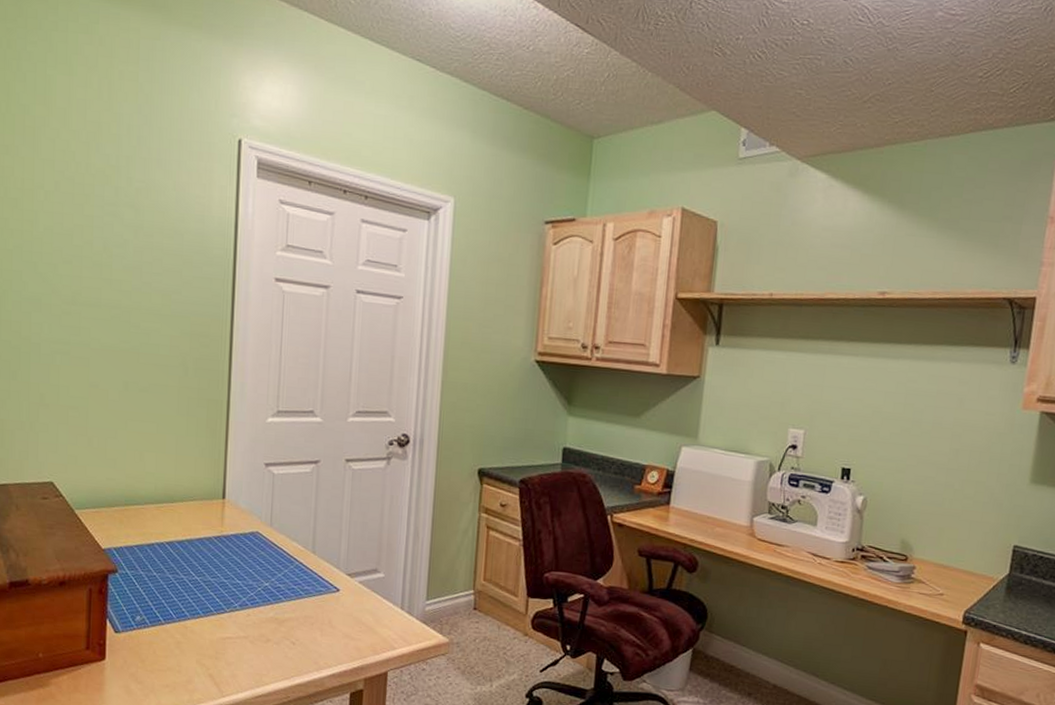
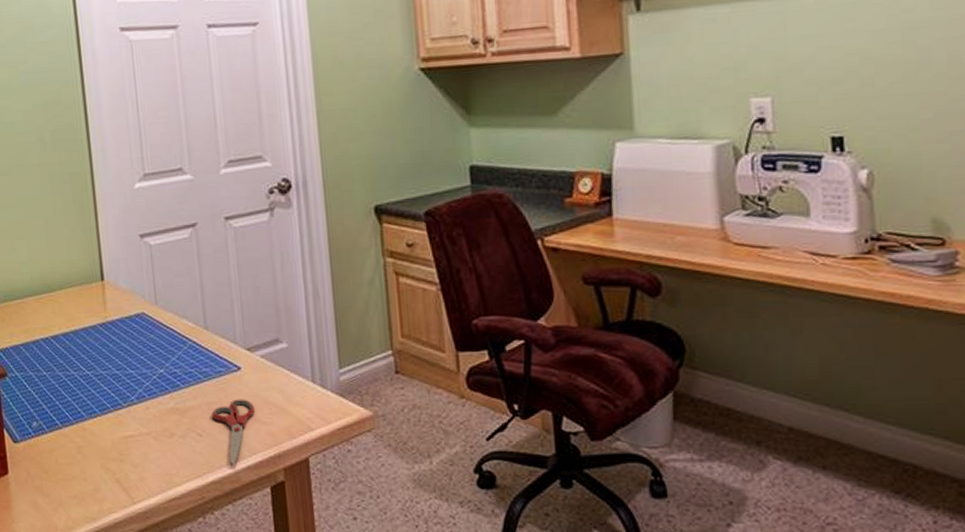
shears: none [307,616,346,671] -> present [212,399,255,464]

